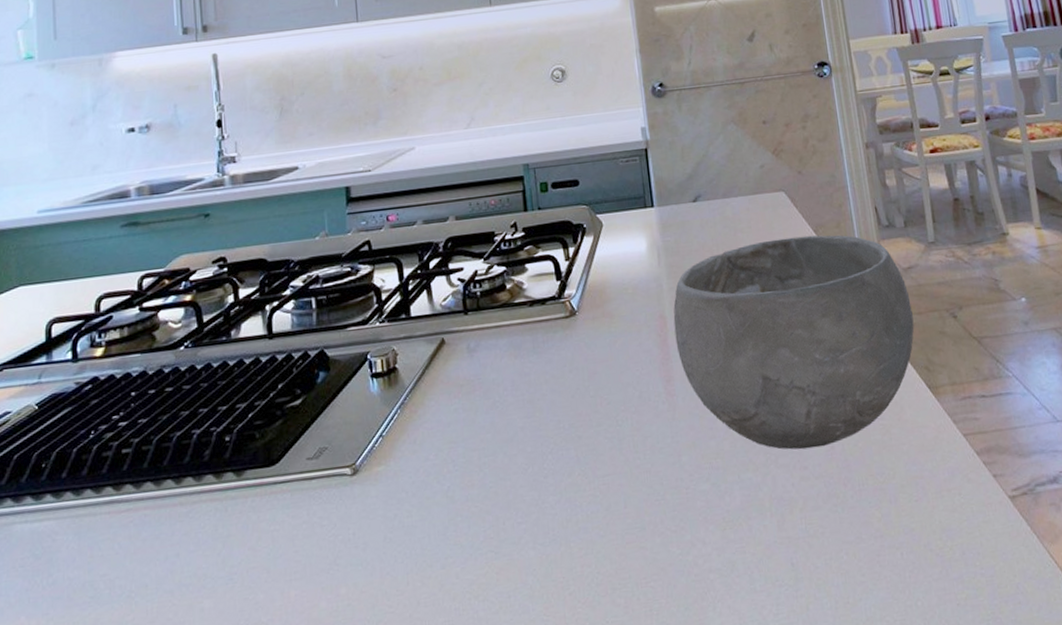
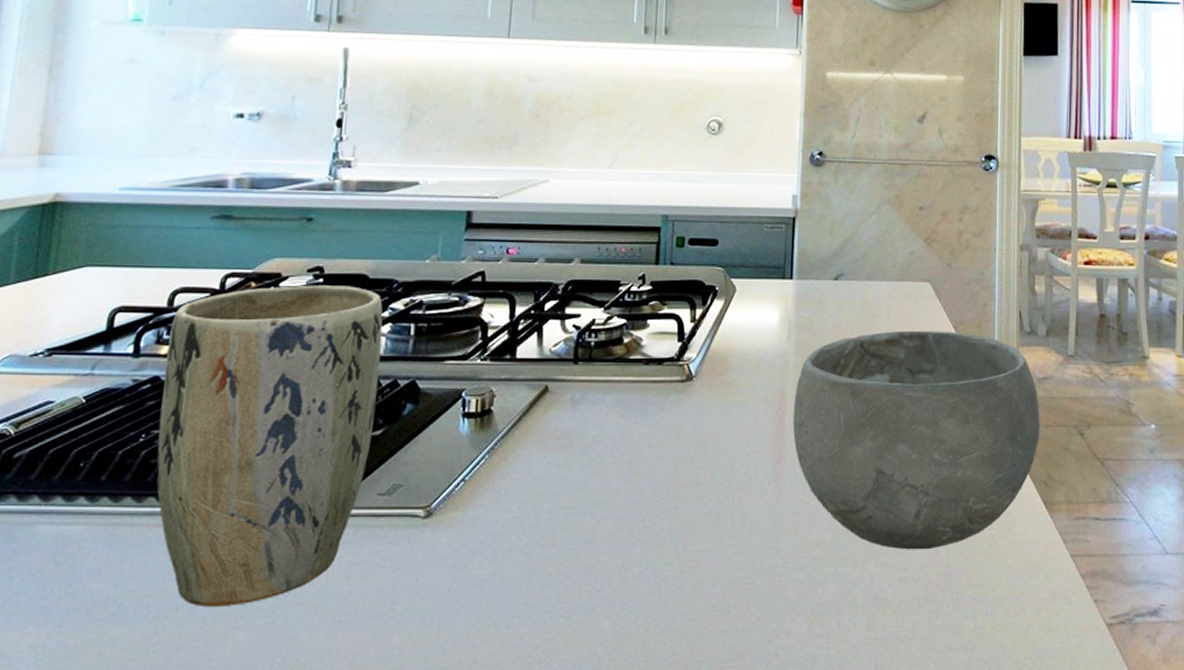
plant pot: none [101,271,293,582] -> present [157,285,383,608]

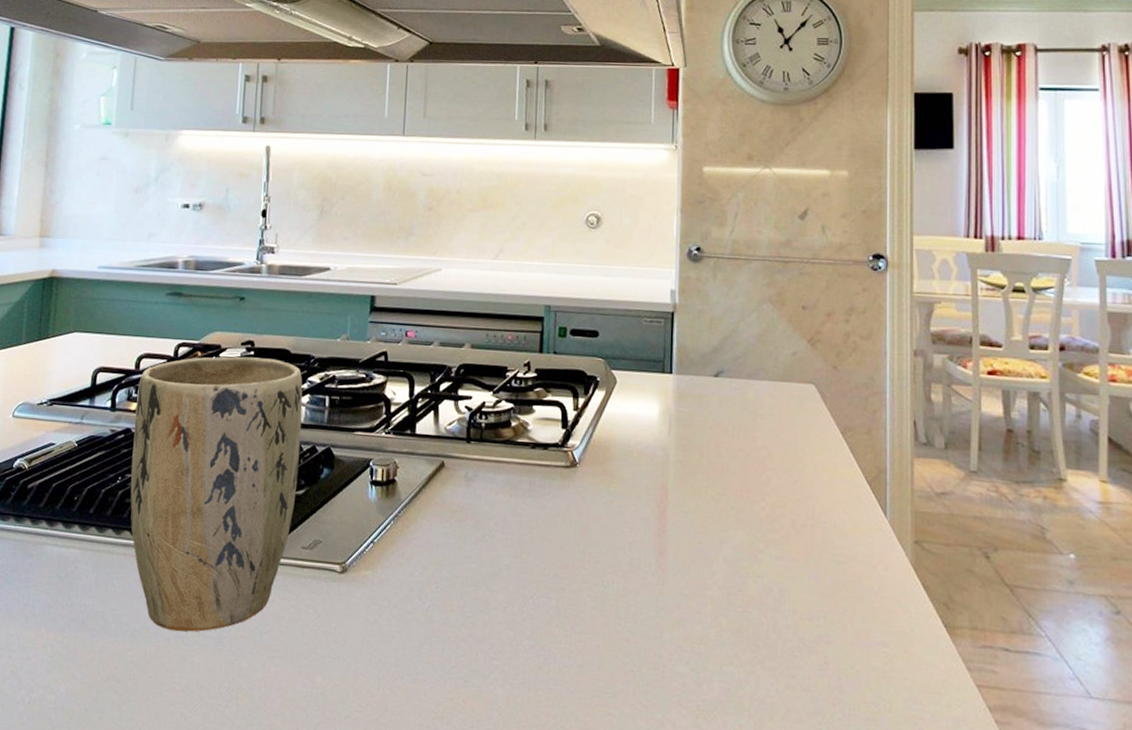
bowl: present [792,330,1040,550] -> none [674,432,939,660]

